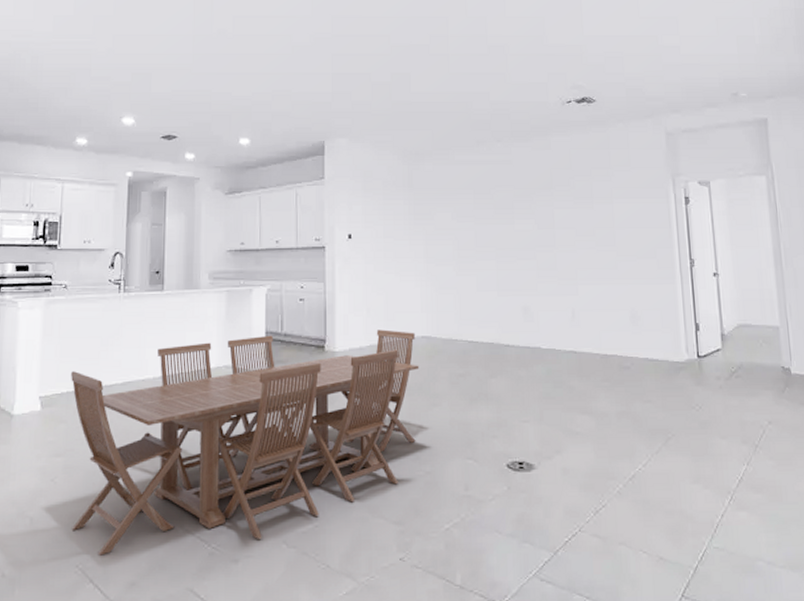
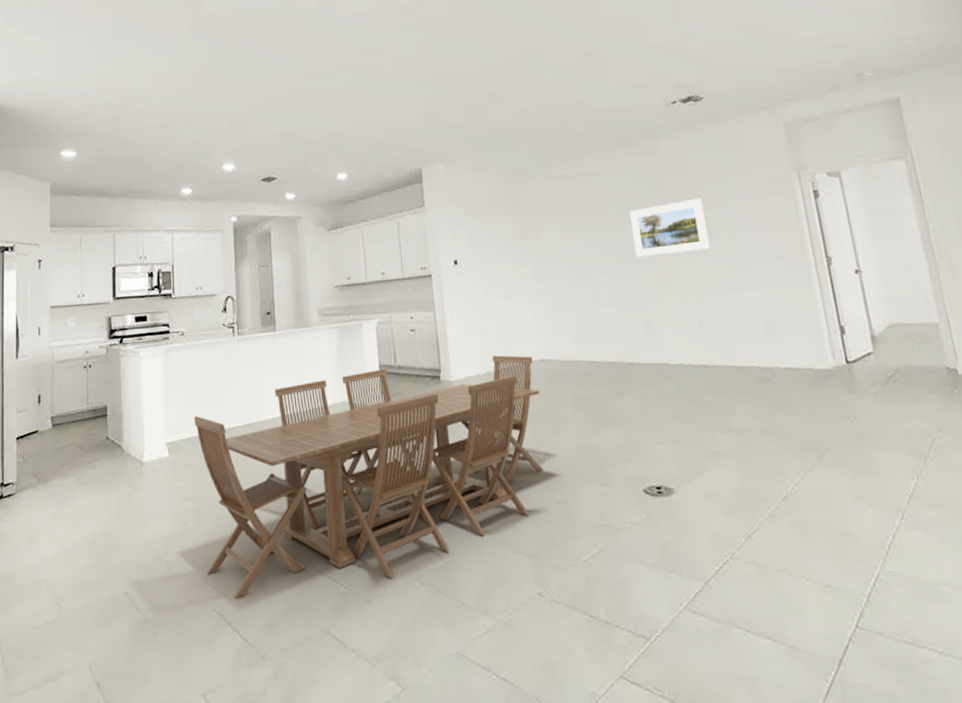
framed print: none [519,194,588,246] -> present [629,197,710,258]

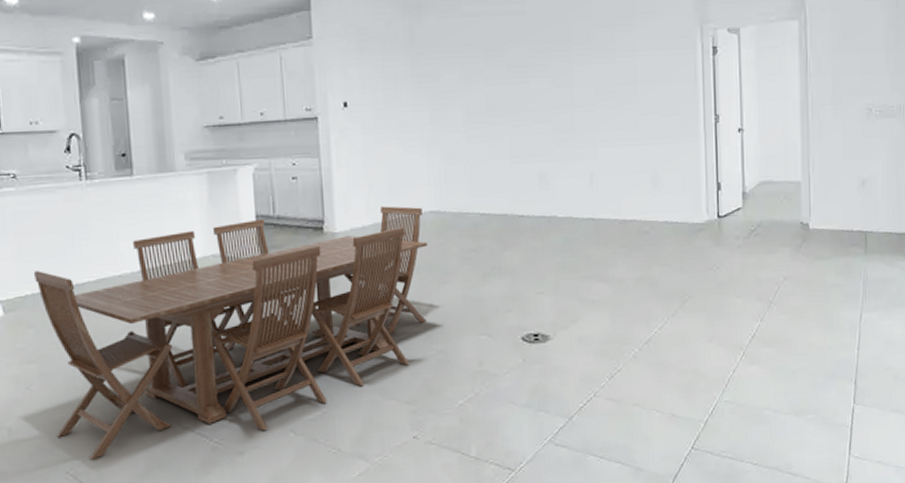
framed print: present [629,197,710,258] -> none [534,47,609,108]

